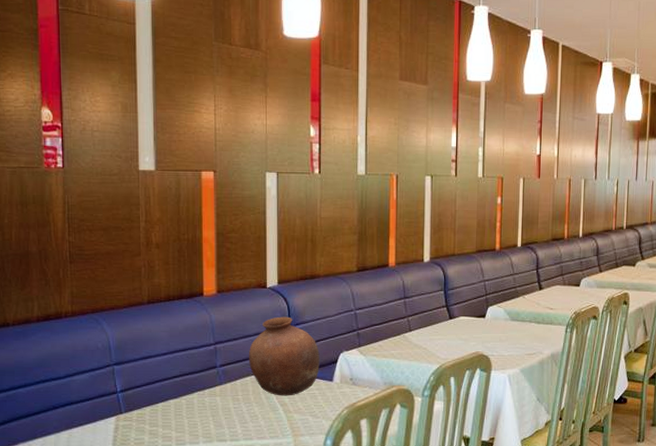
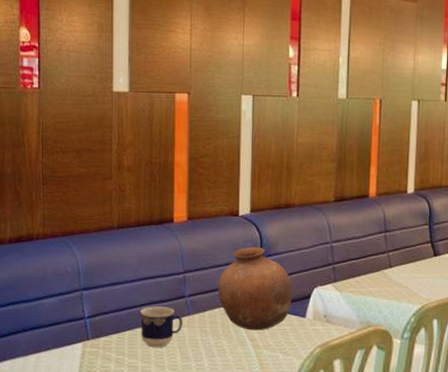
cup: none [173,378,215,418] -> present [140,306,182,348]

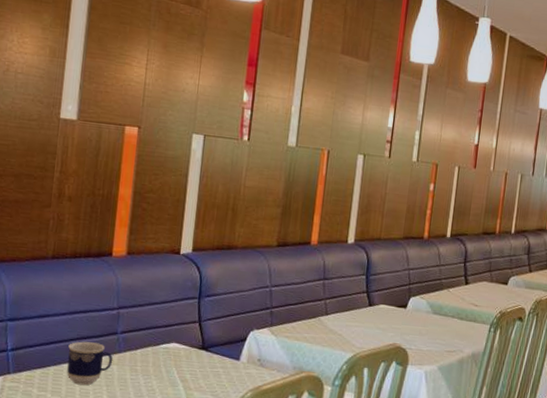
pottery: present [217,246,292,331] -> none [152,286,229,372]

